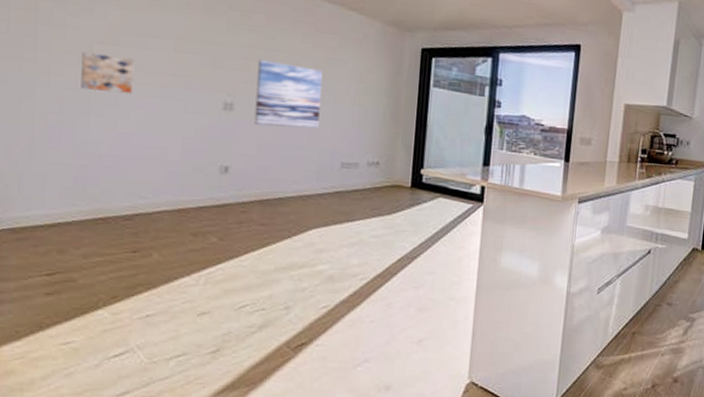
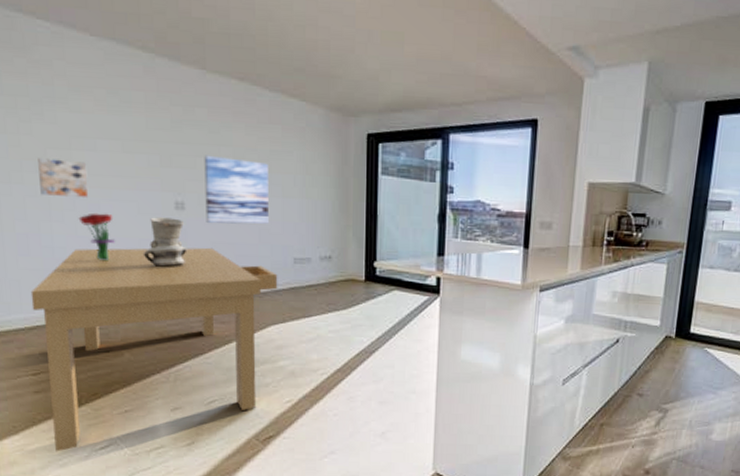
dining table: none [55,144,324,360] -> present [30,247,278,452]
bouquet: none [119,109,157,159] -> present [78,212,115,262]
ceramic vessel: none [184,116,232,168] -> present [143,217,188,268]

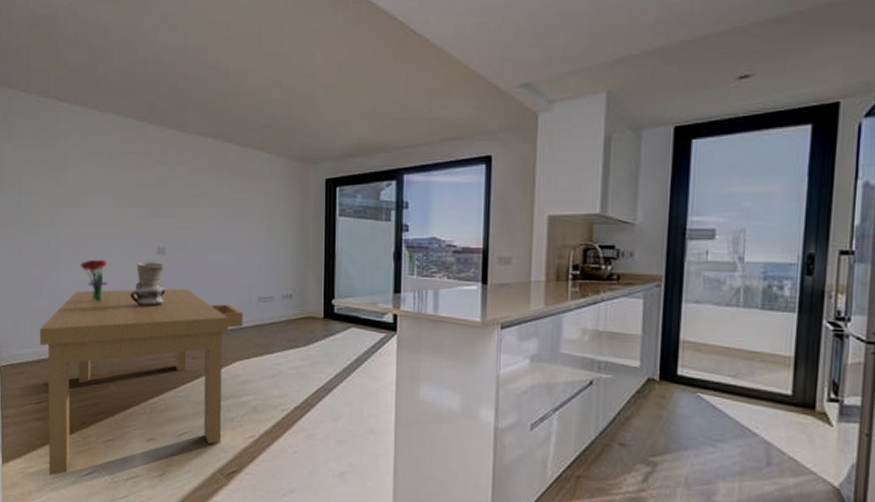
wall art: present [38,158,89,197] -> none [52,214,89,246]
wall art: present [204,155,269,224] -> none [183,205,237,267]

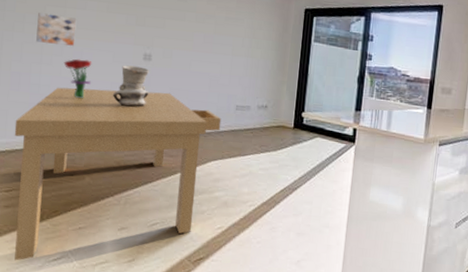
wall art: none [52,214,89,246] -> present [36,13,77,46]

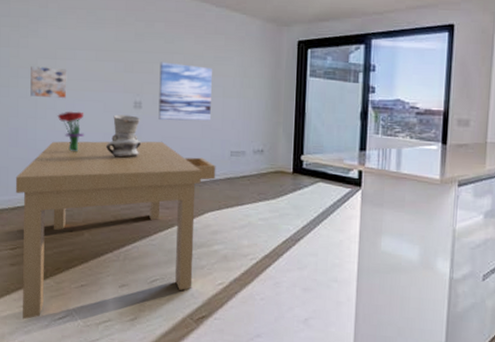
wall art: none [167,18,223,76] -> present [158,61,212,121]

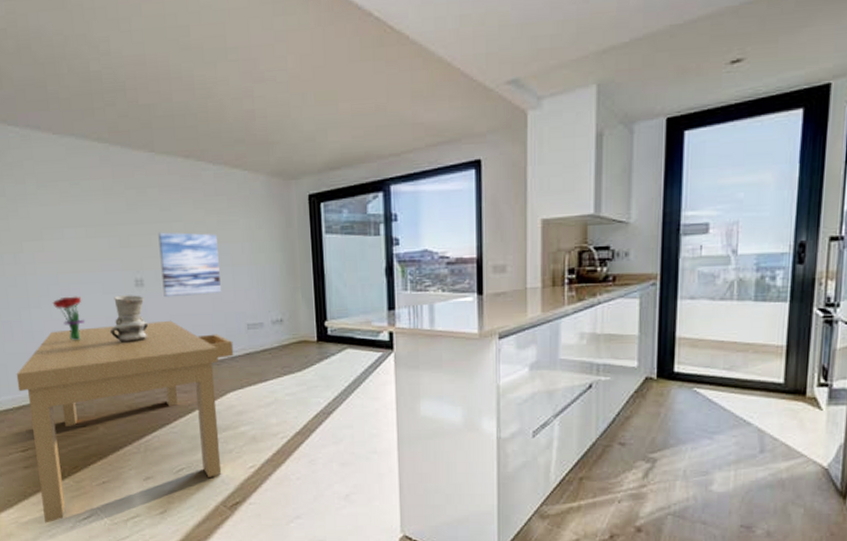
wall art: present [30,66,67,98] -> none [15,250,60,284]

